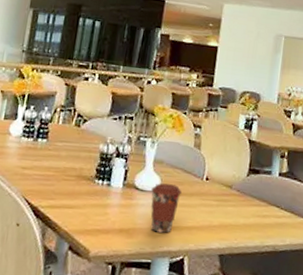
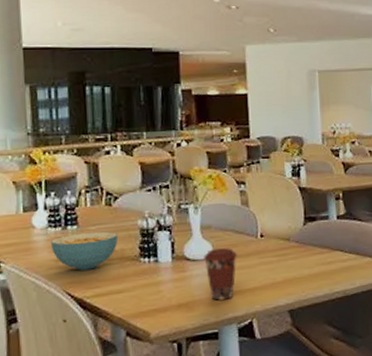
cereal bowl: none [20,146,80,182] -> present [51,231,118,271]

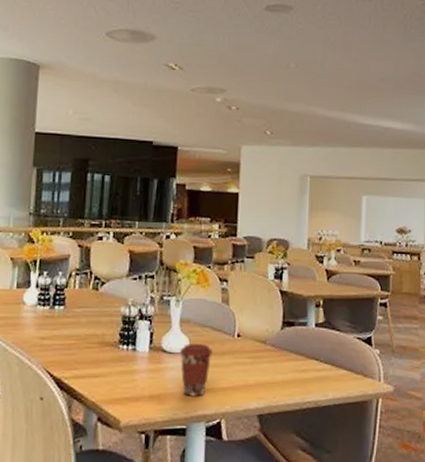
cereal bowl: present [51,231,118,271] -> none [38,314,100,351]

